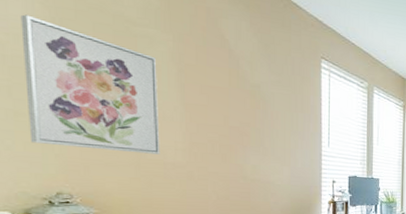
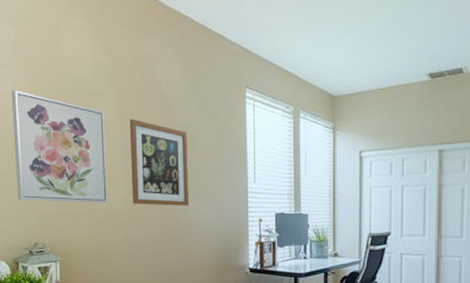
wall art: none [189,70,259,164] -> present [129,119,189,206]

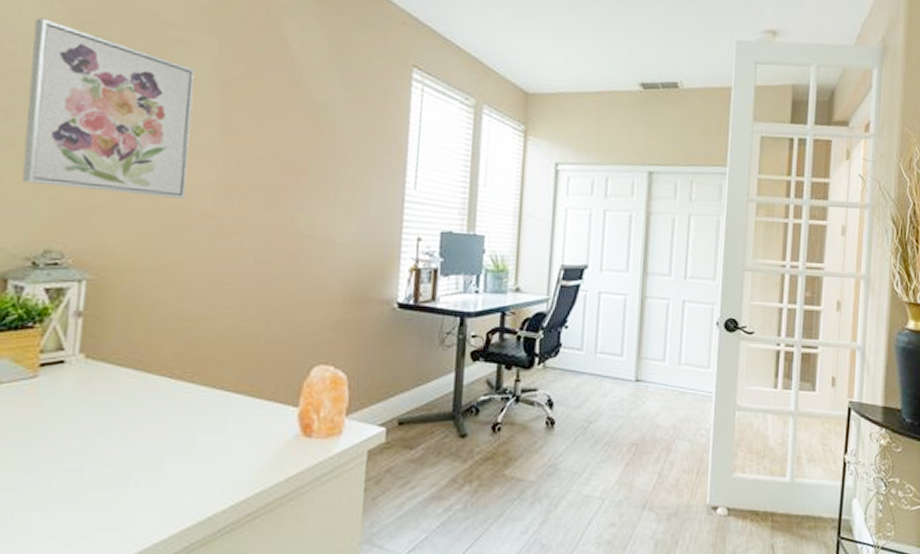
wall art: present [129,119,189,206] -> none [226,85,324,213]

